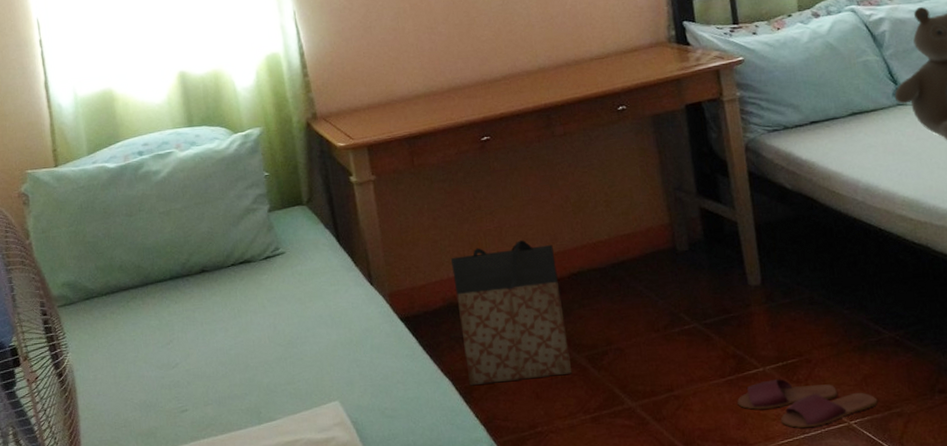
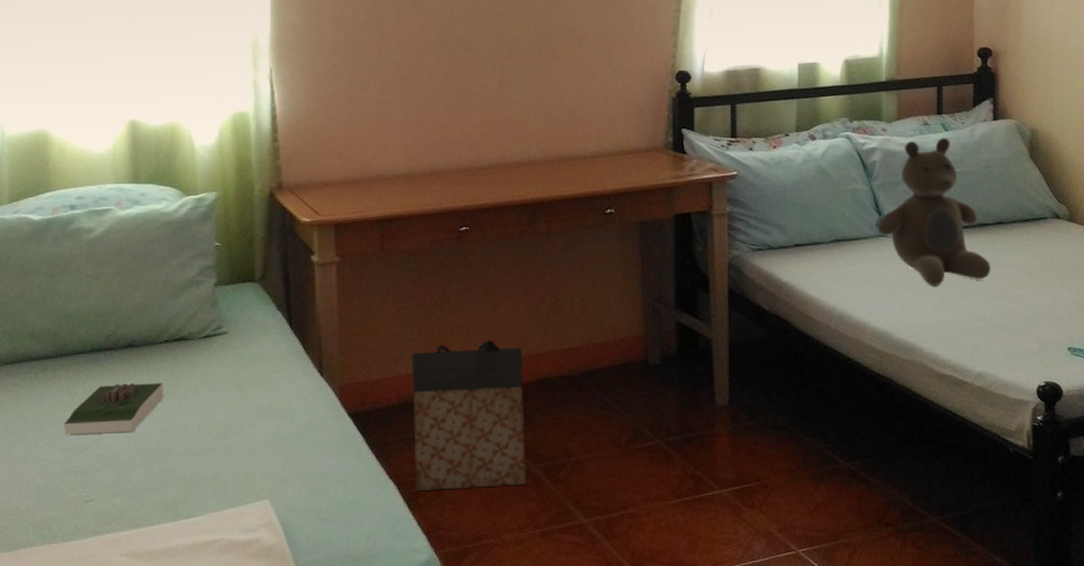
book: none [155,302,237,354] -> present [63,383,164,435]
slippers: present [737,379,878,429] -> none [691,503,827,555]

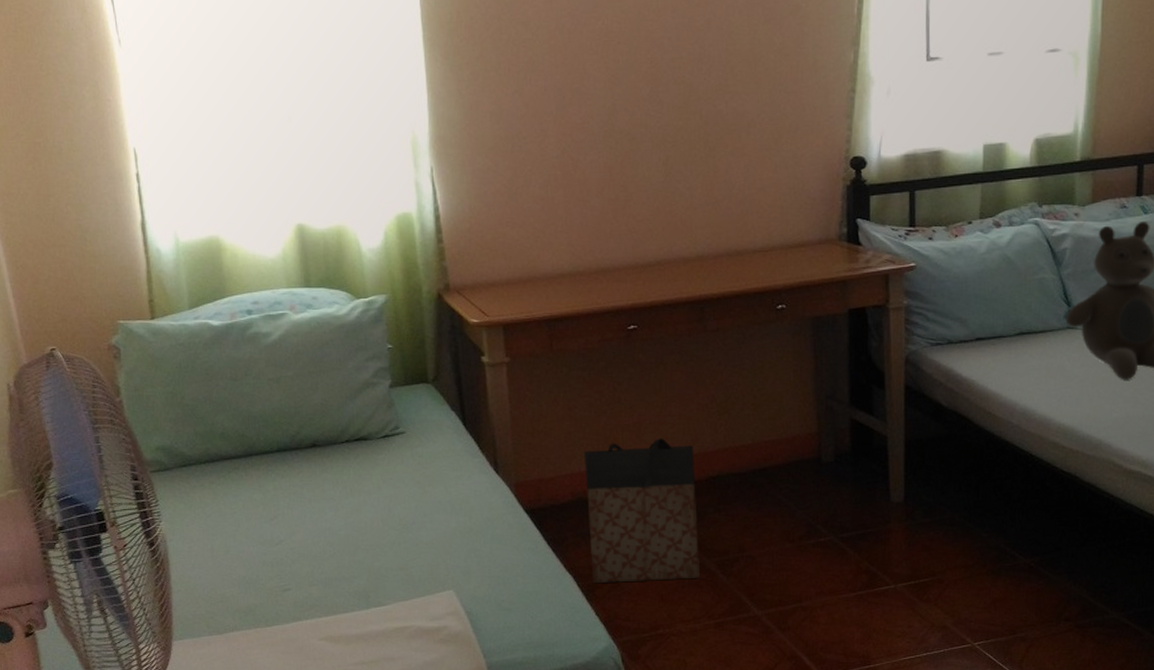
book: present [63,383,164,435] -> none [258,481,349,530]

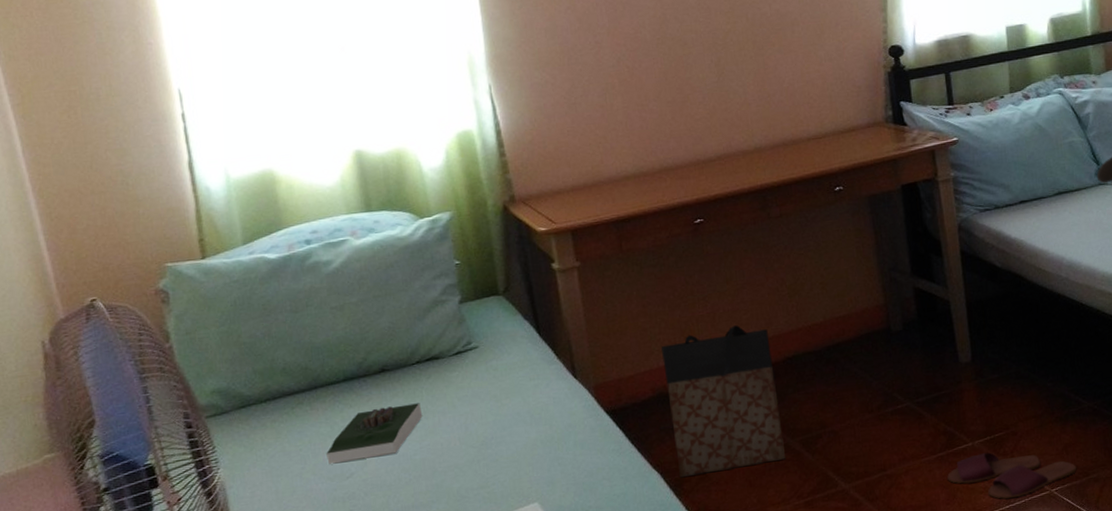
book: none [258,481,349,530] -> present [326,403,423,465]
slippers: none [865,597,1004,647] -> present [947,452,1077,499]

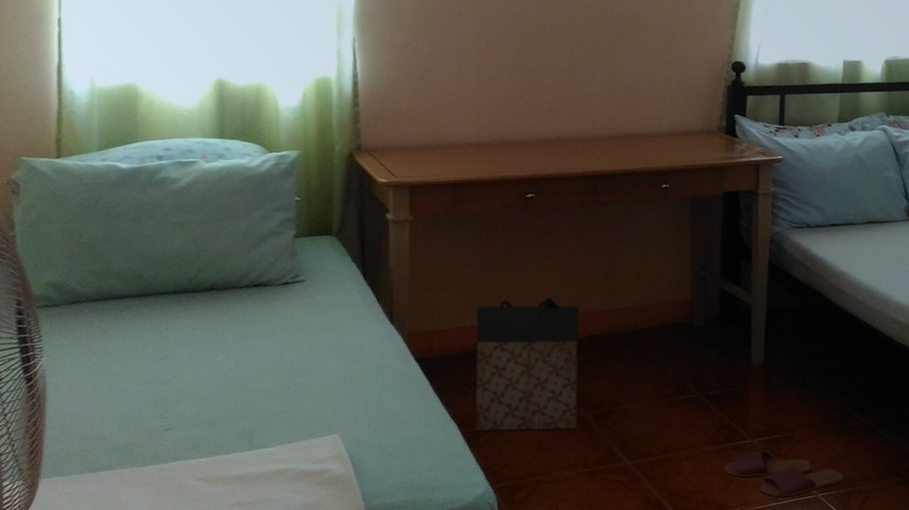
book: present [326,403,423,465] -> none [146,323,243,369]

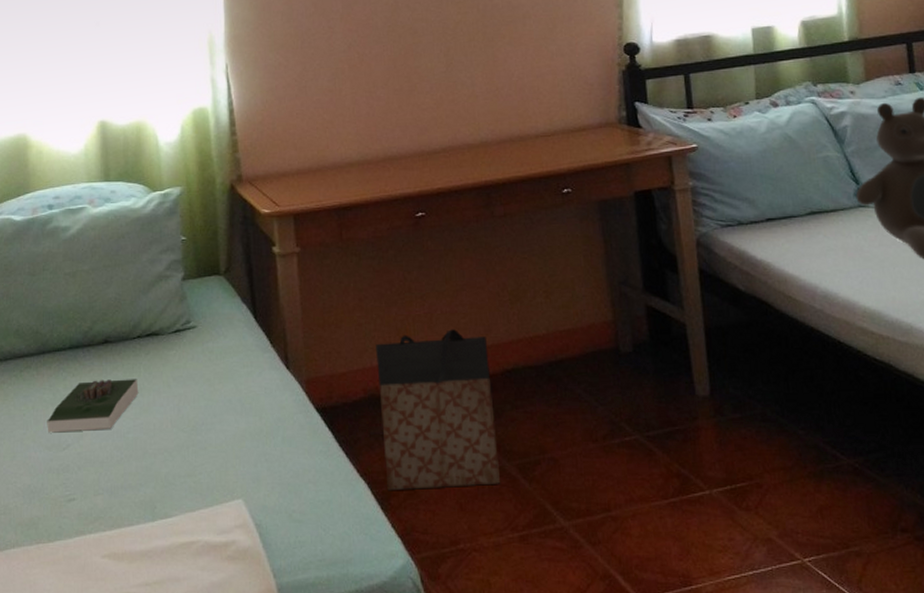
book: none [146,323,243,369] -> present [47,379,139,433]
slippers: present [723,451,844,497] -> none [680,505,835,564]

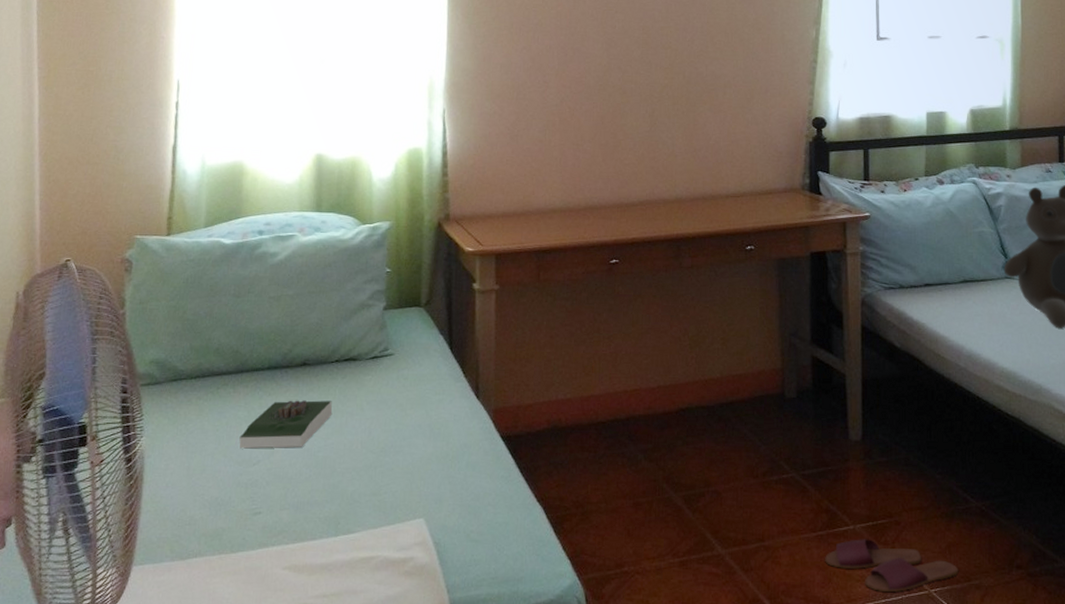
bag: present [375,329,501,491] -> none [561,369,667,516]
slippers: none [680,505,835,564] -> present [825,539,959,593]

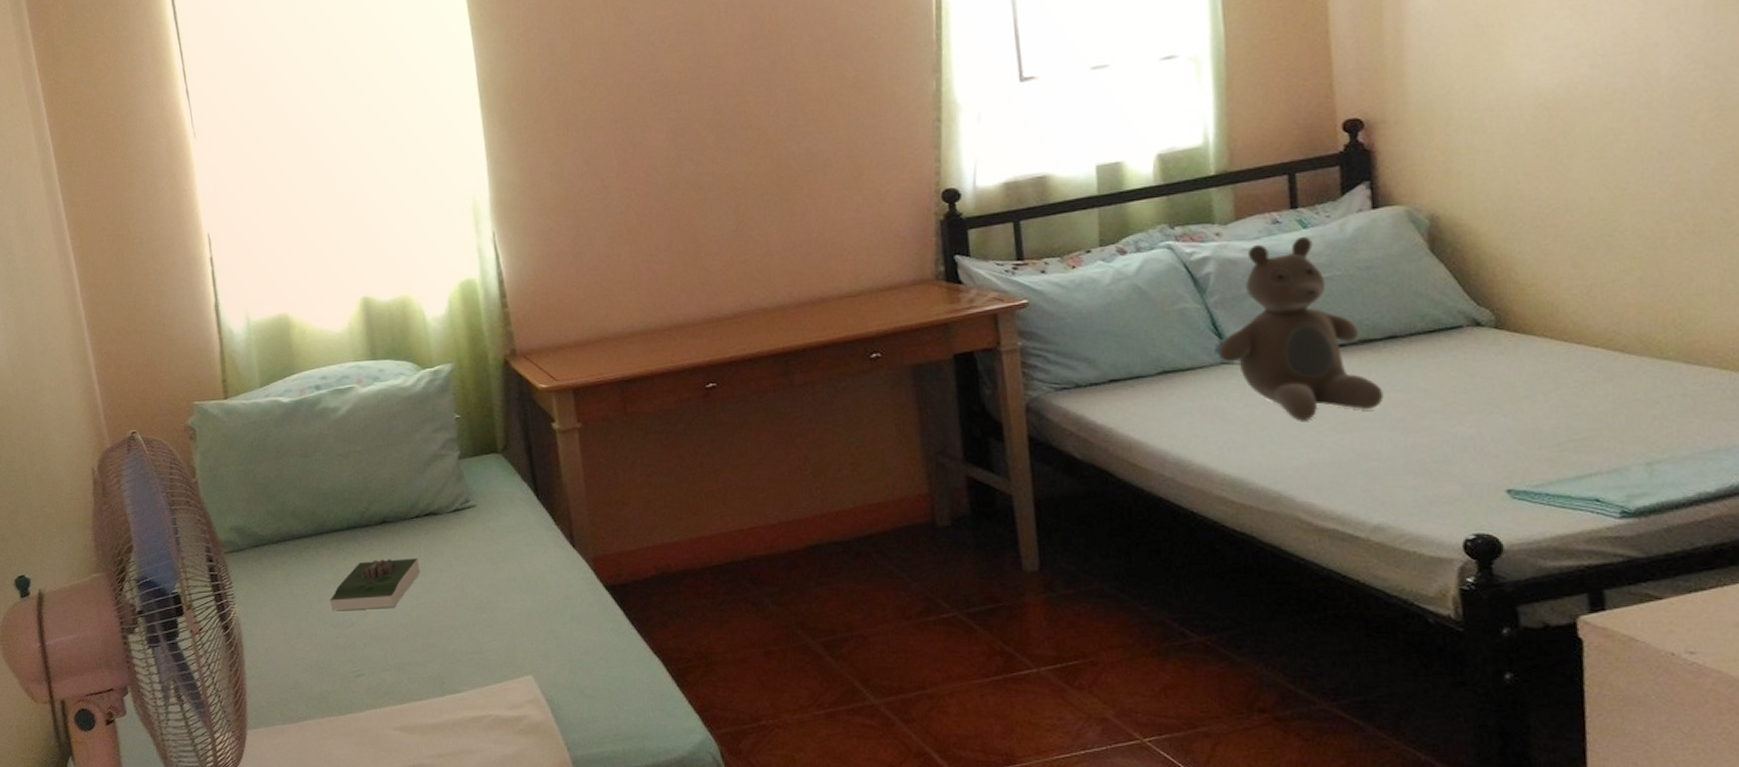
slippers: present [825,539,959,593] -> none [1004,683,1180,743]

